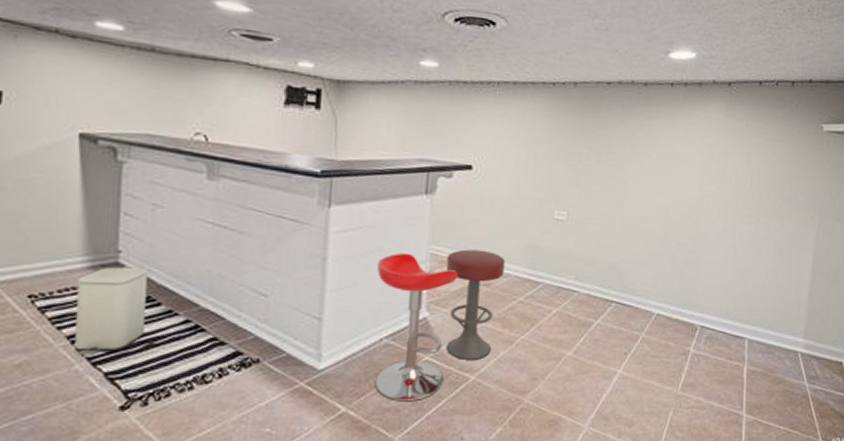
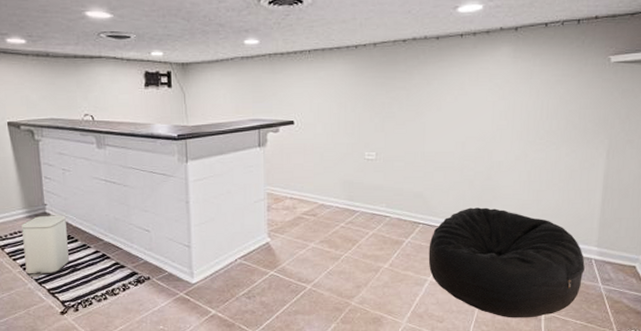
bar stool: present [375,252,458,402] -> none [227,193,290,306]
bar stool: present [446,249,505,360] -> none [280,188,327,273]
bean bag chair: none [619,285,791,422] -> present [428,207,585,318]

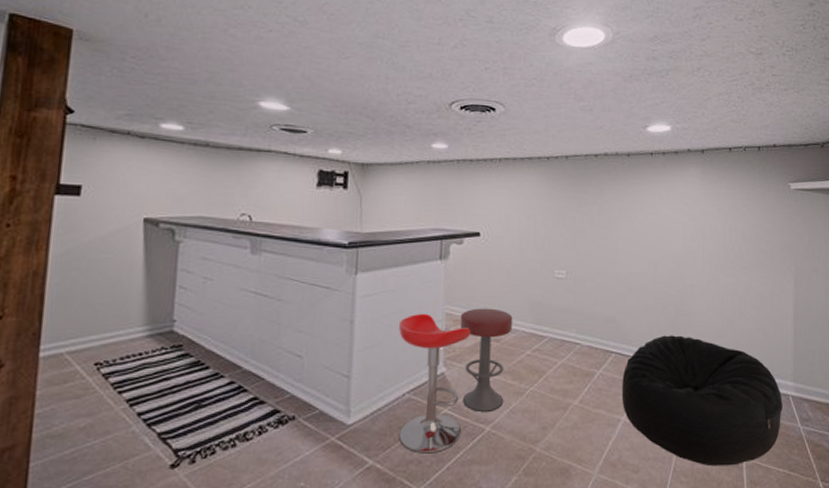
pedal bin: present [22,215,69,278] -> none [132,334,198,417]
bar stool: none [227,193,290,306] -> present [398,313,471,454]
bar stool: none [280,188,327,273] -> present [460,308,513,412]

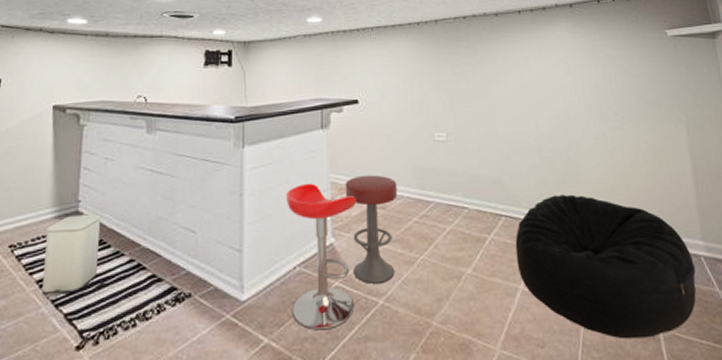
pedal bin: none [132,334,198,417] -> present [42,214,101,298]

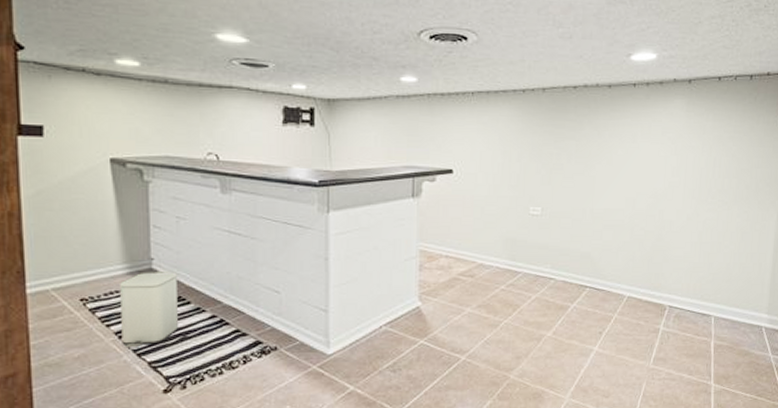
bar stool: present [285,183,356,331] -> none [372,250,445,380]
bar stool: present [345,175,398,284] -> none [434,245,487,342]
bean bag chair: present [515,194,697,339] -> none [594,270,755,392]

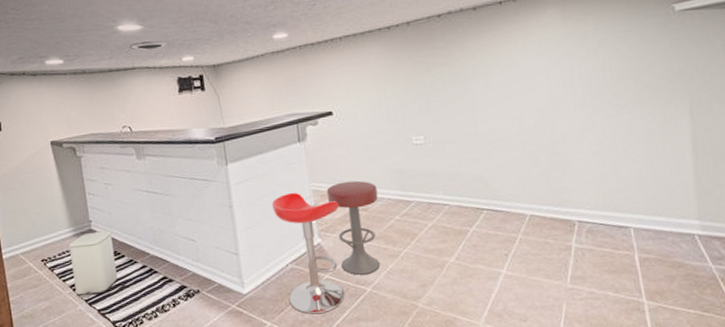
bar stool: none [372,250,445,380] -> present [271,192,344,315]
bar stool: none [434,245,487,342] -> present [326,180,381,275]

